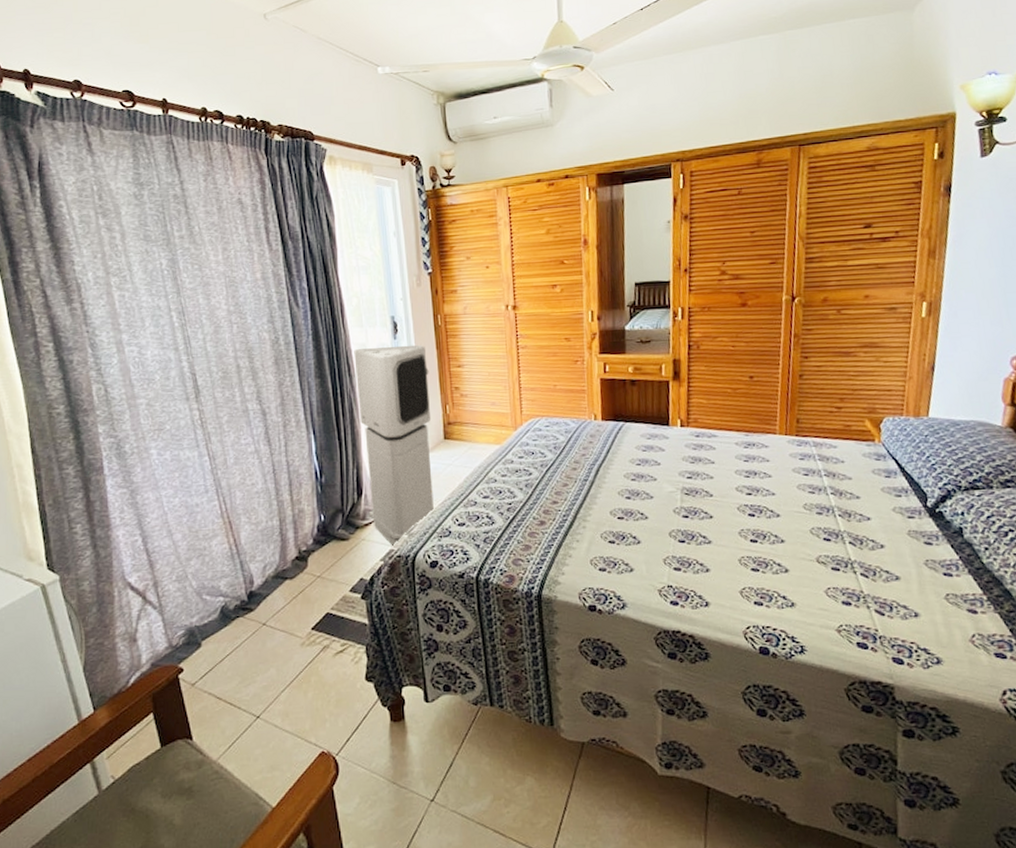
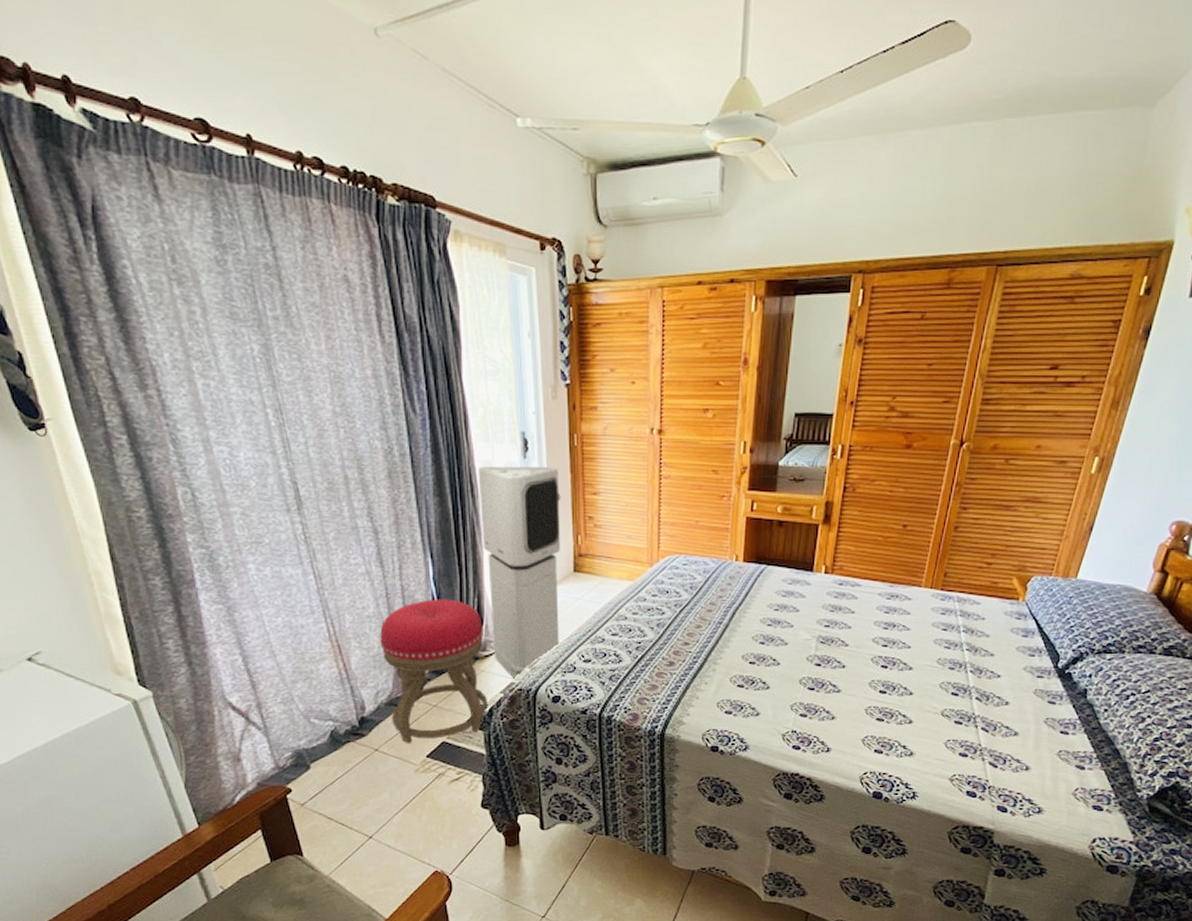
stool: none [267,471,370,617] -> present [380,599,489,744]

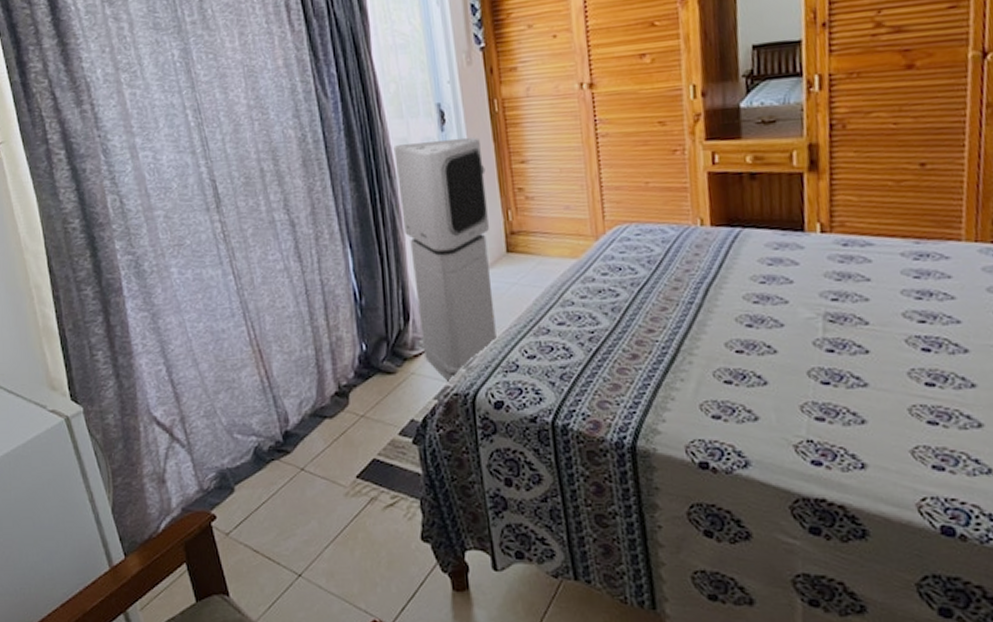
stool: present [380,599,489,744] -> none [301,292,422,462]

